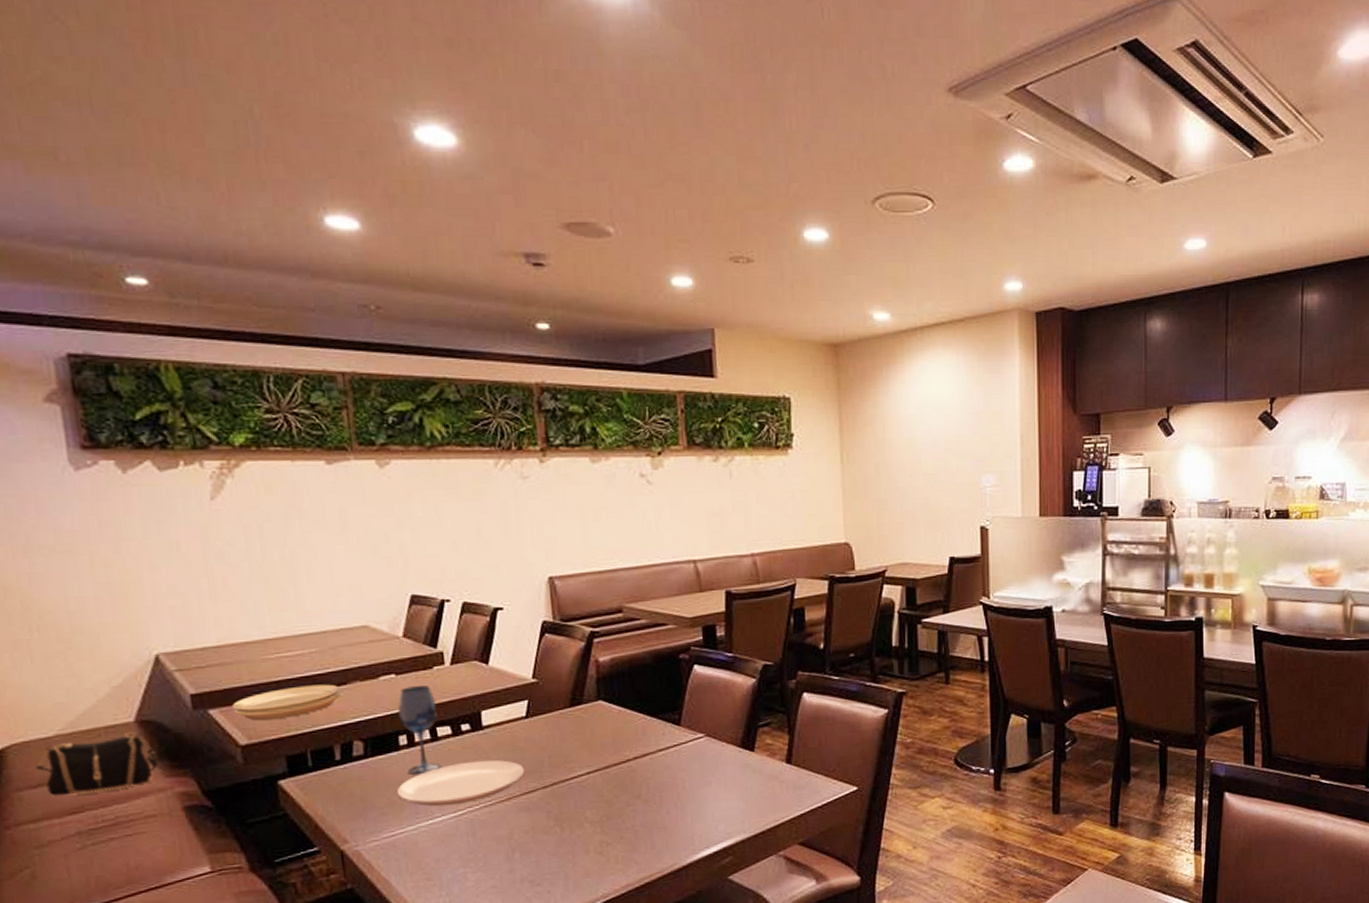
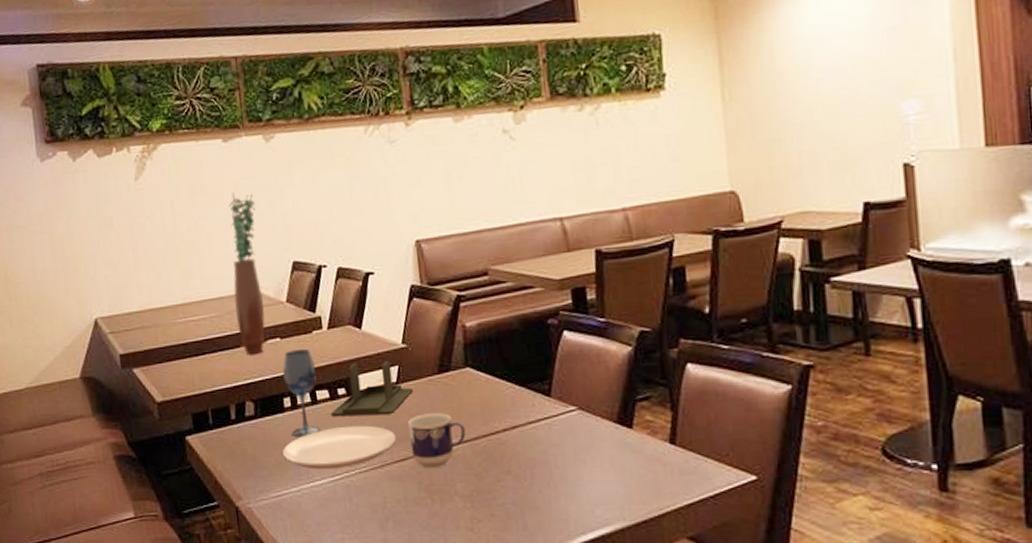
handbag: present [35,732,159,797] -> none [12,387,97,441]
plate: present [232,684,341,721] -> none [151,347,236,380]
vase: none [333,520,378,693] -> present [229,192,265,355]
napkin holder: none [454,695,543,752] -> present [331,360,413,416]
cup: none [536,744,597,799] -> present [407,413,466,469]

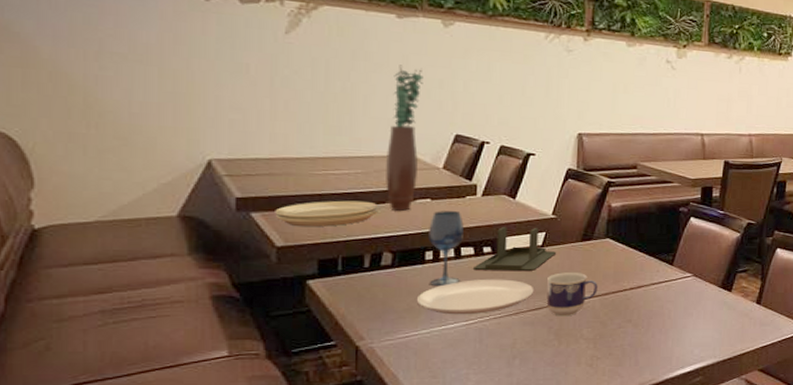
plate: none [151,347,236,380] -> present [275,200,379,227]

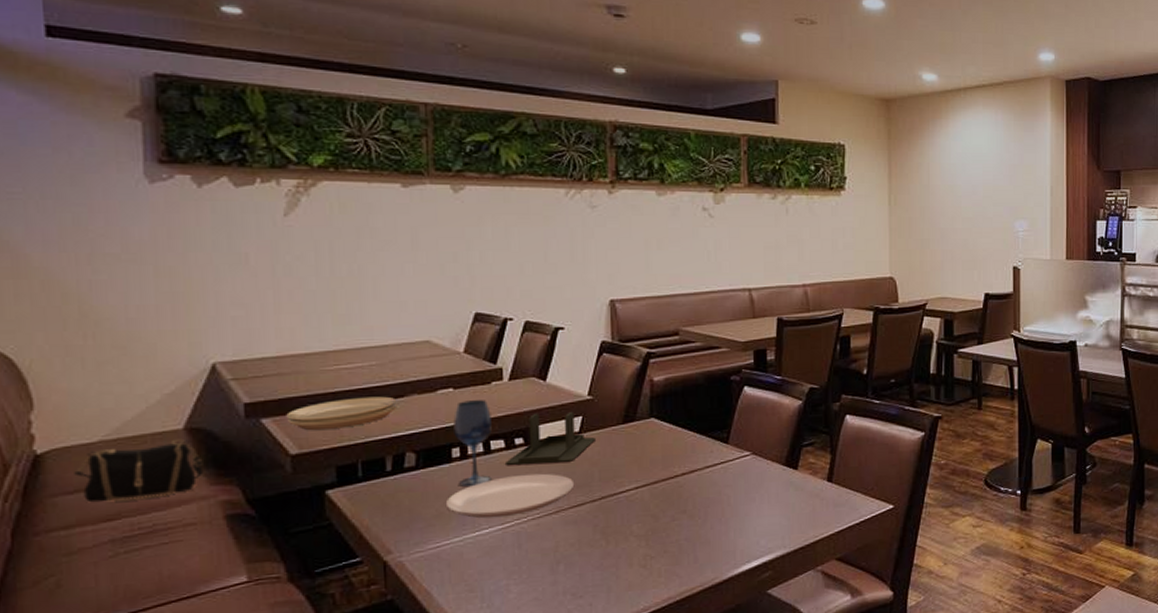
handbag: none [70,226,194,277] -> present [74,440,204,503]
vase: present [385,64,424,212] -> none [400,239,437,405]
cup: present [546,272,598,317] -> none [587,460,645,512]

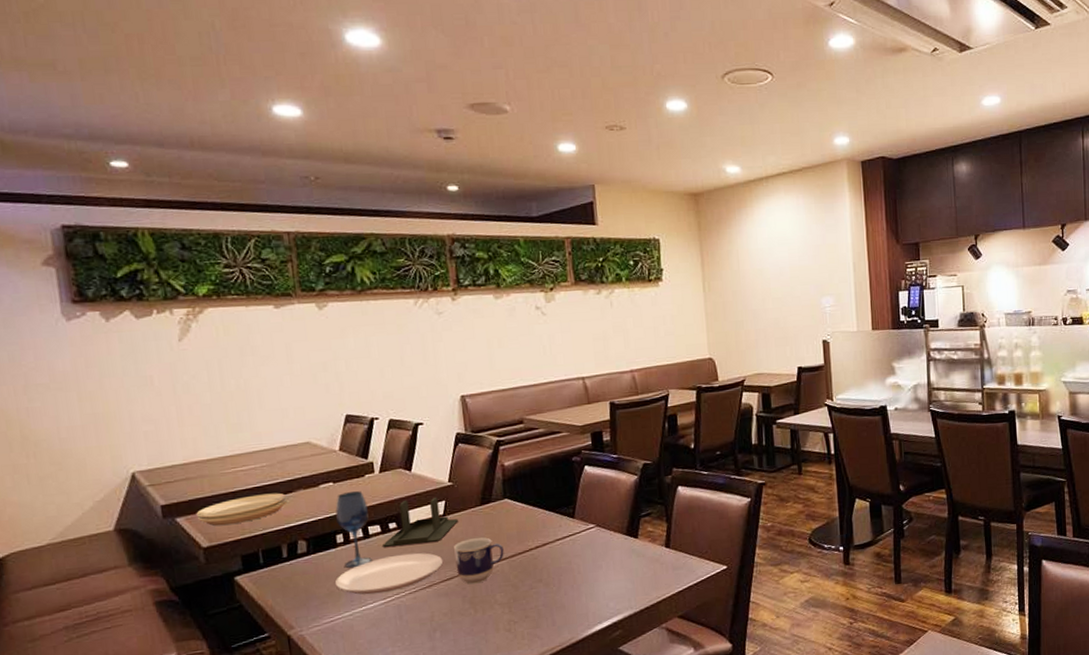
handbag: present [74,440,204,503] -> none [30,539,134,597]
cup: none [587,460,645,512] -> present [453,537,504,584]

